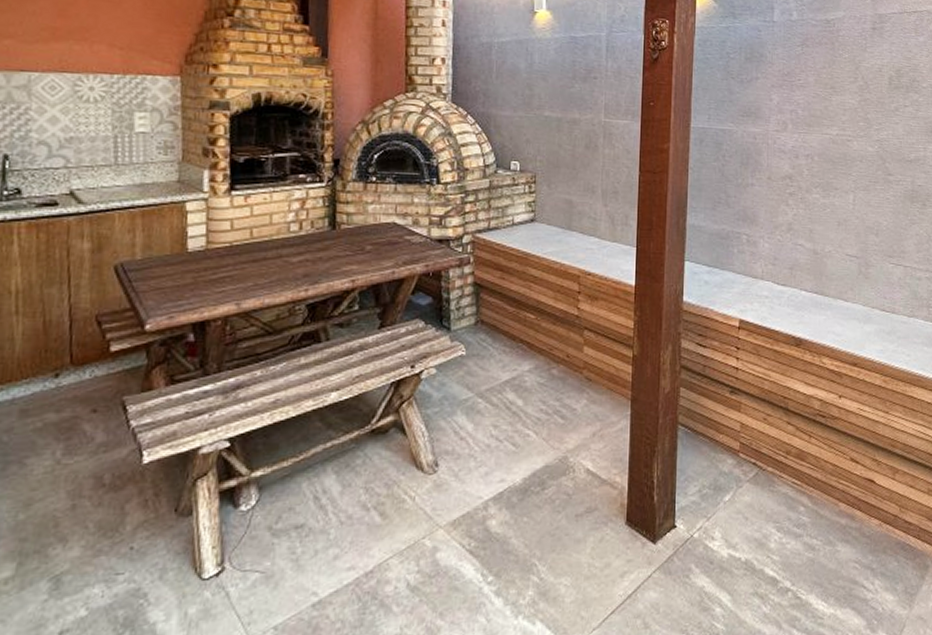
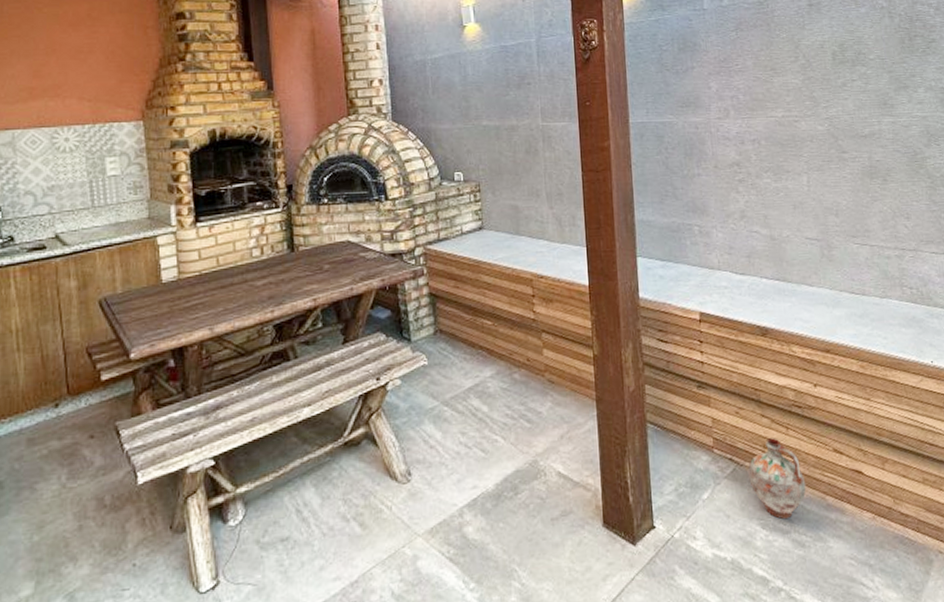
ceramic jug: none [770,445,822,524] -> present [748,438,806,520]

